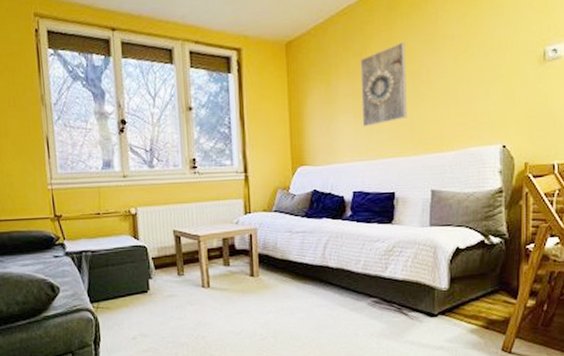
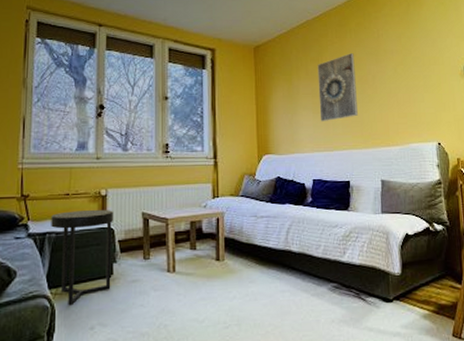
side table: none [85,227,148,318] -> present [51,209,114,306]

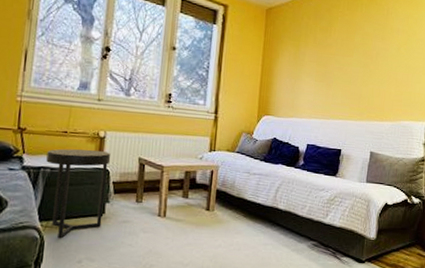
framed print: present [317,53,358,121] -> none [321,27,362,91]

